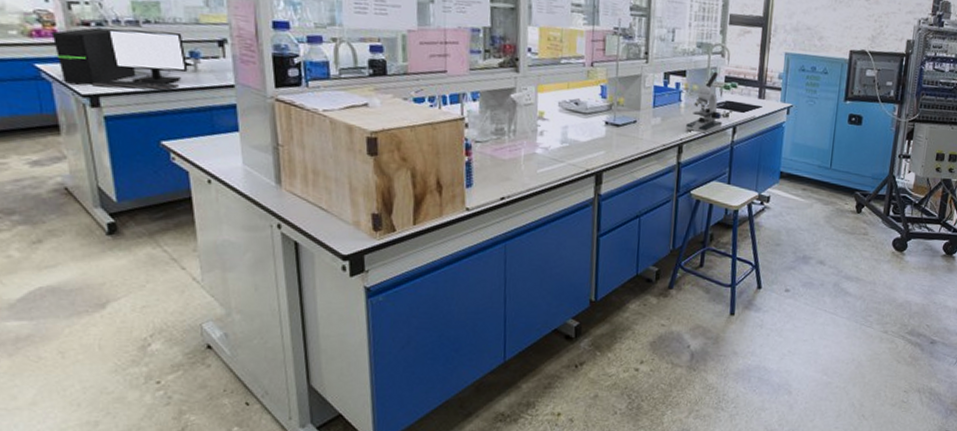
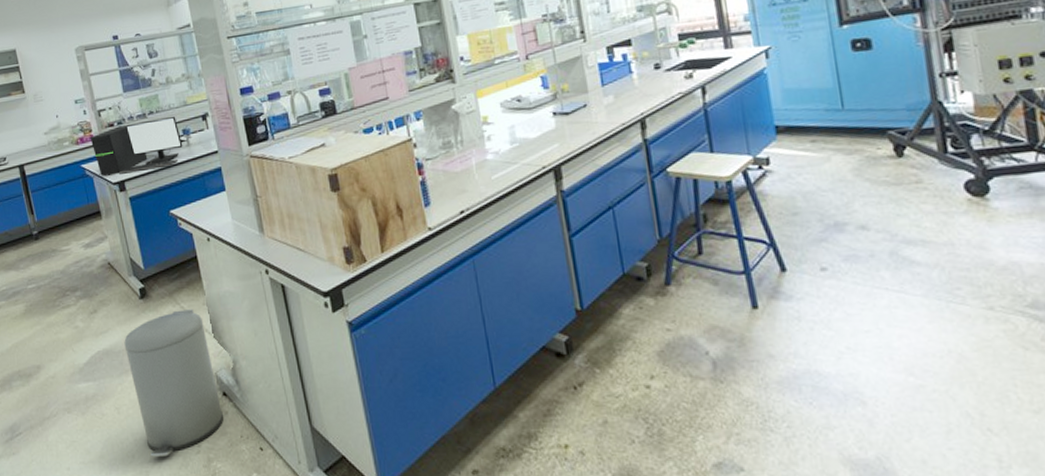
pedal bin: none [79,253,204,408] -> present [124,309,223,458]
microscope: present [686,71,722,135] -> none [644,31,688,104]

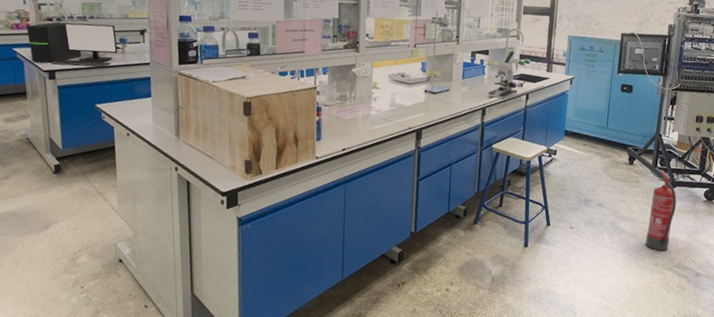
pedal bin: present [124,309,223,458] -> none [31,188,116,306]
microscope: none [644,31,688,104] -> present [488,50,517,101]
fire extinguisher: none [951,154,1007,286] -> present [645,169,677,252]

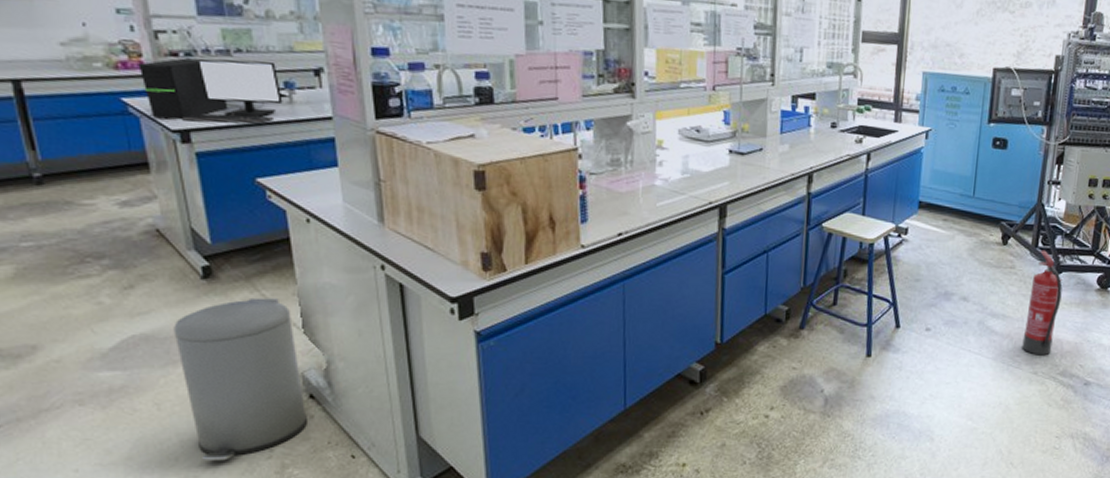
pedal bin: none [31,188,116,306] -> present [174,297,307,462]
microscope: present [488,50,517,101] -> none [816,93,855,163]

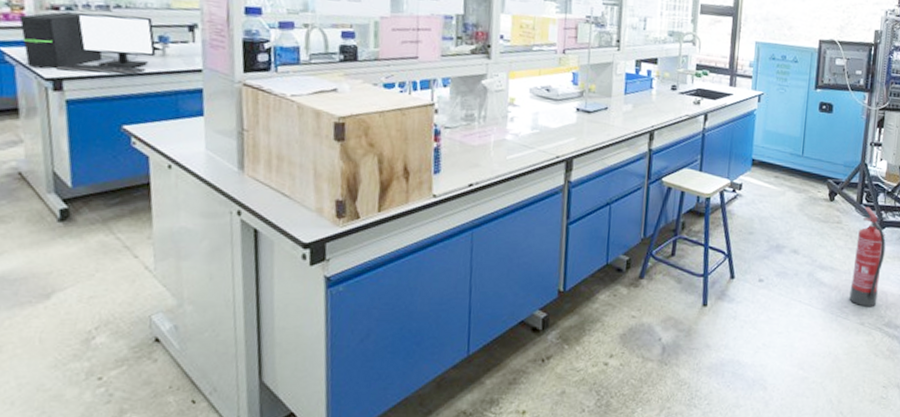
pedal bin: present [174,297,307,462] -> none [24,240,151,406]

